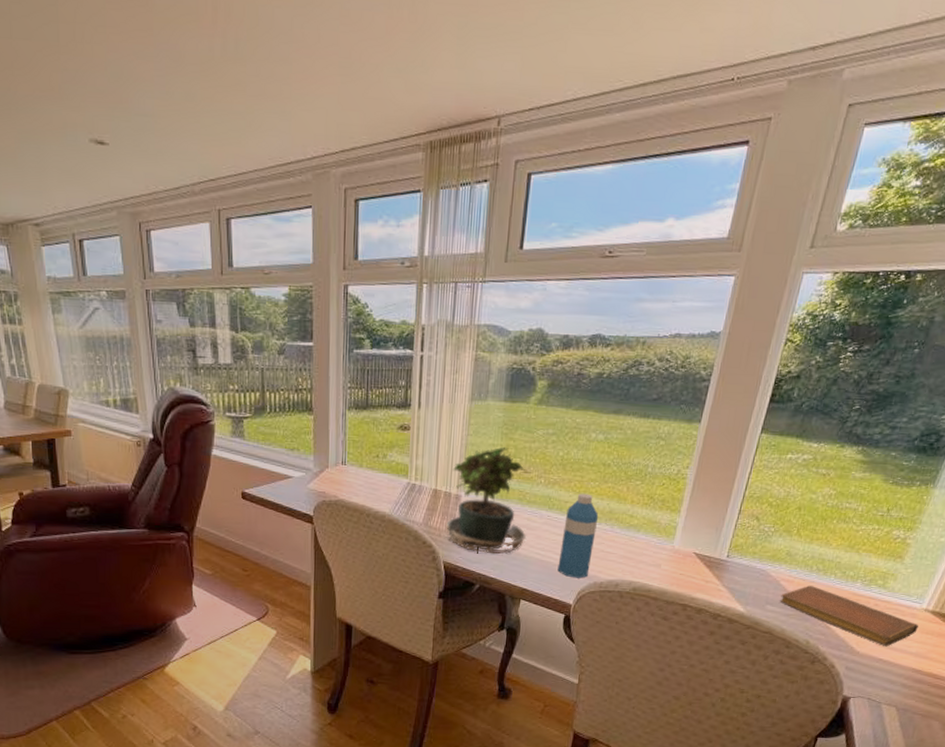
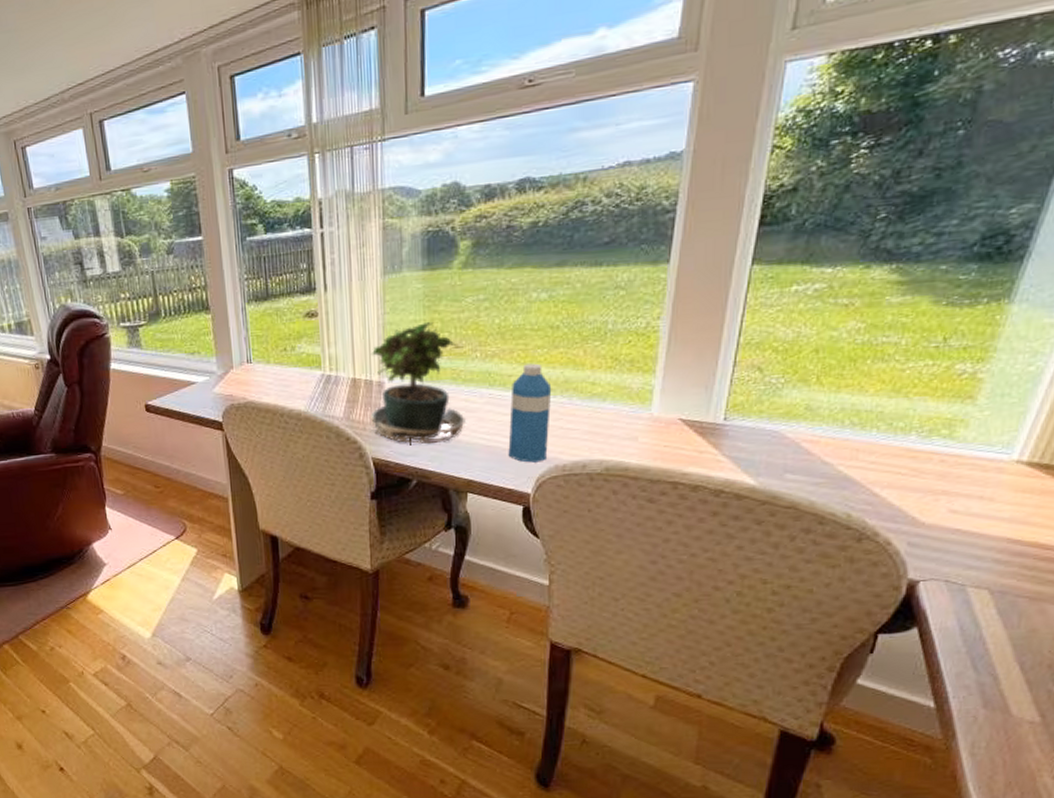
notebook: present [780,586,919,647] -> none [803,445,1009,514]

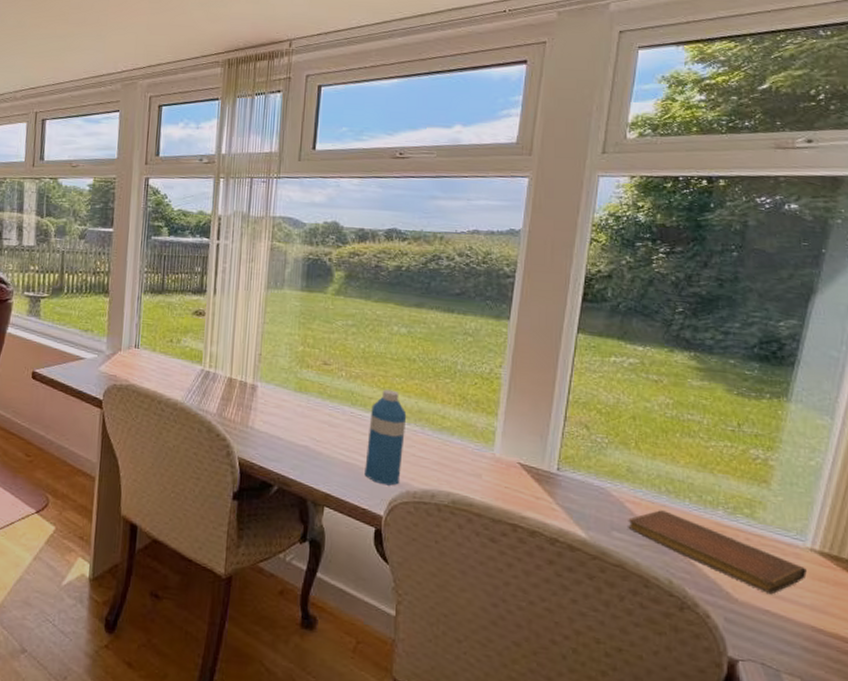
potted plant: present [362,321,465,446] -> none [233,336,328,453]
notebook: none [803,445,1009,514] -> present [628,510,807,595]

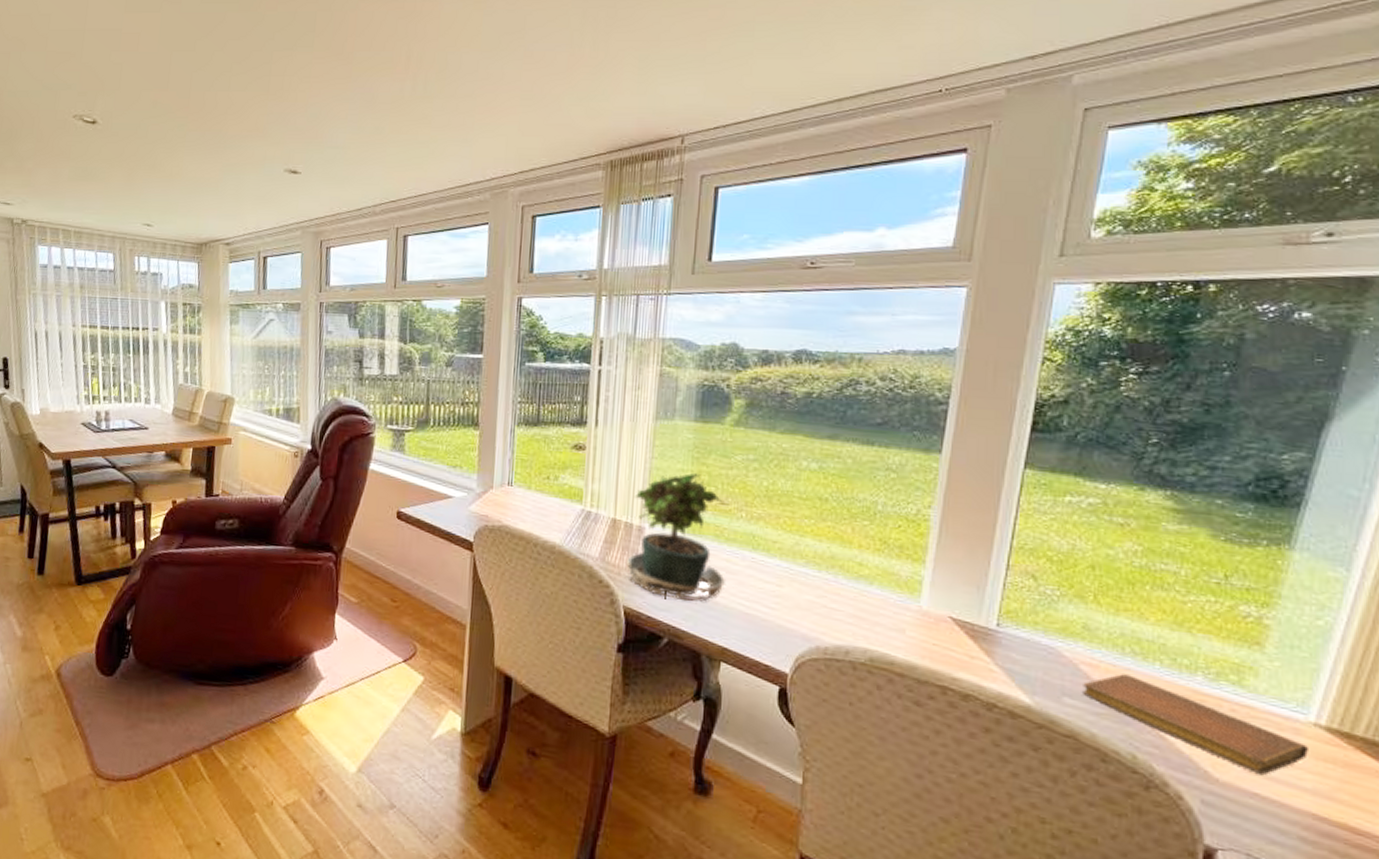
potted plant: none [233,336,328,453] -> present [617,472,725,602]
water bottle: present [364,389,407,486] -> none [767,532,817,640]

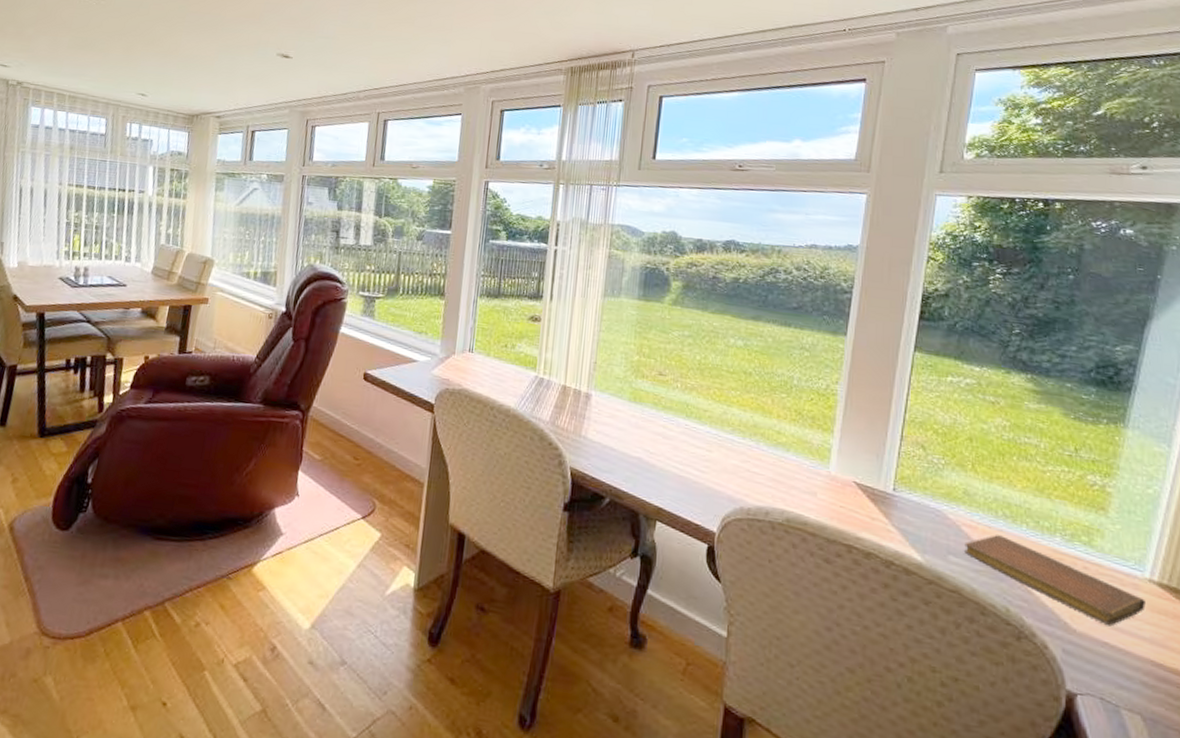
potted plant: present [617,472,725,602] -> none [565,345,662,465]

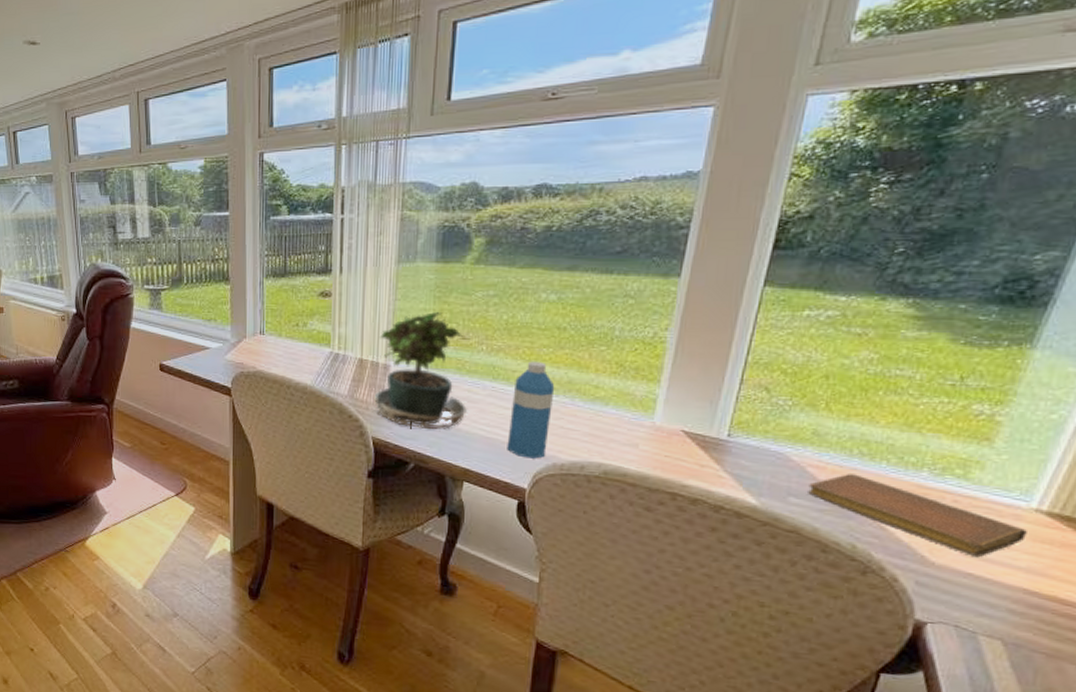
potted plant: none [565,345,662,465] -> present [365,311,467,430]
water bottle: none [698,402,742,501] -> present [507,361,555,459]

